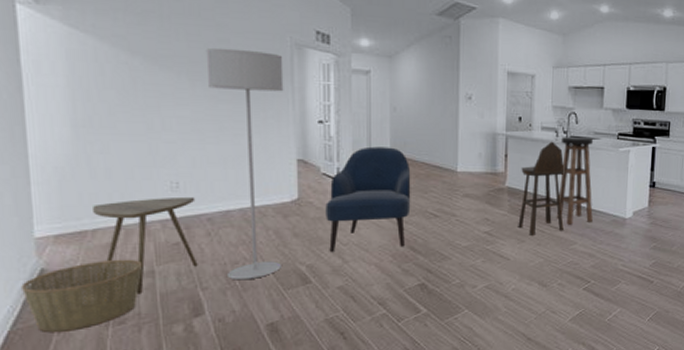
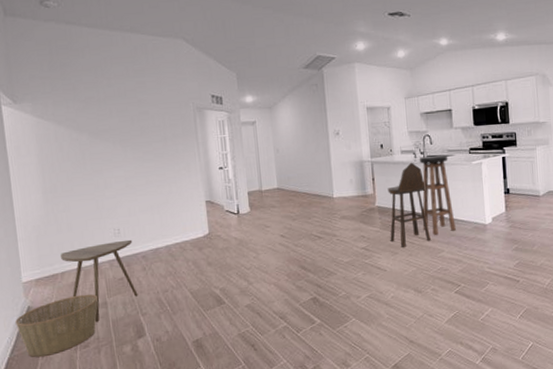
floor lamp: present [206,47,284,280] -> none [132,117,201,305]
armchair: present [325,146,411,252] -> none [230,182,299,276]

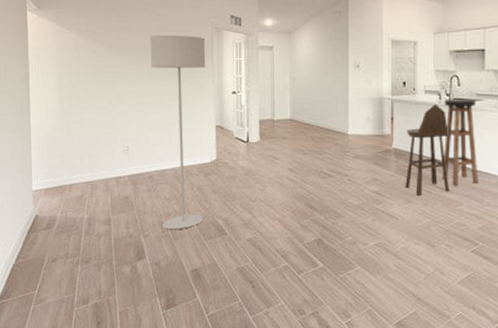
basket: present [15,294,99,358] -> none [23,209,103,268]
side table: present [61,239,138,322] -> none [70,158,141,239]
floor lamp: none [132,117,201,305] -> present [149,34,206,230]

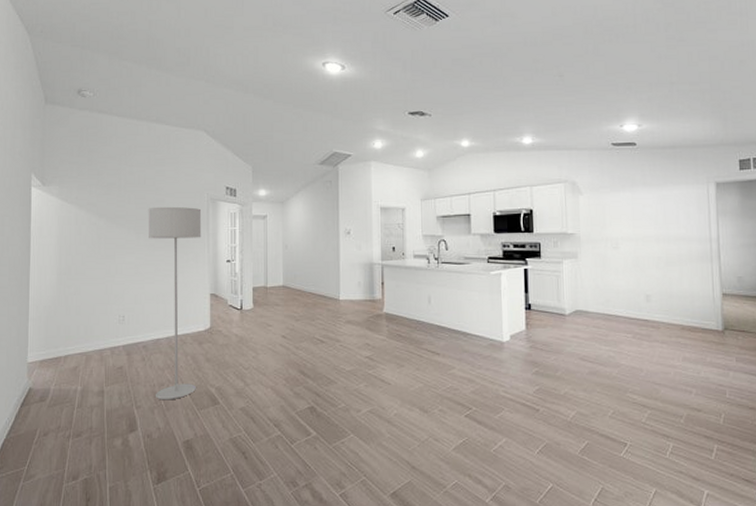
bar stool: present [405,104,449,196] -> none [397,268,441,360]
bar stool: present [442,98,478,186] -> none [432,262,469,349]

